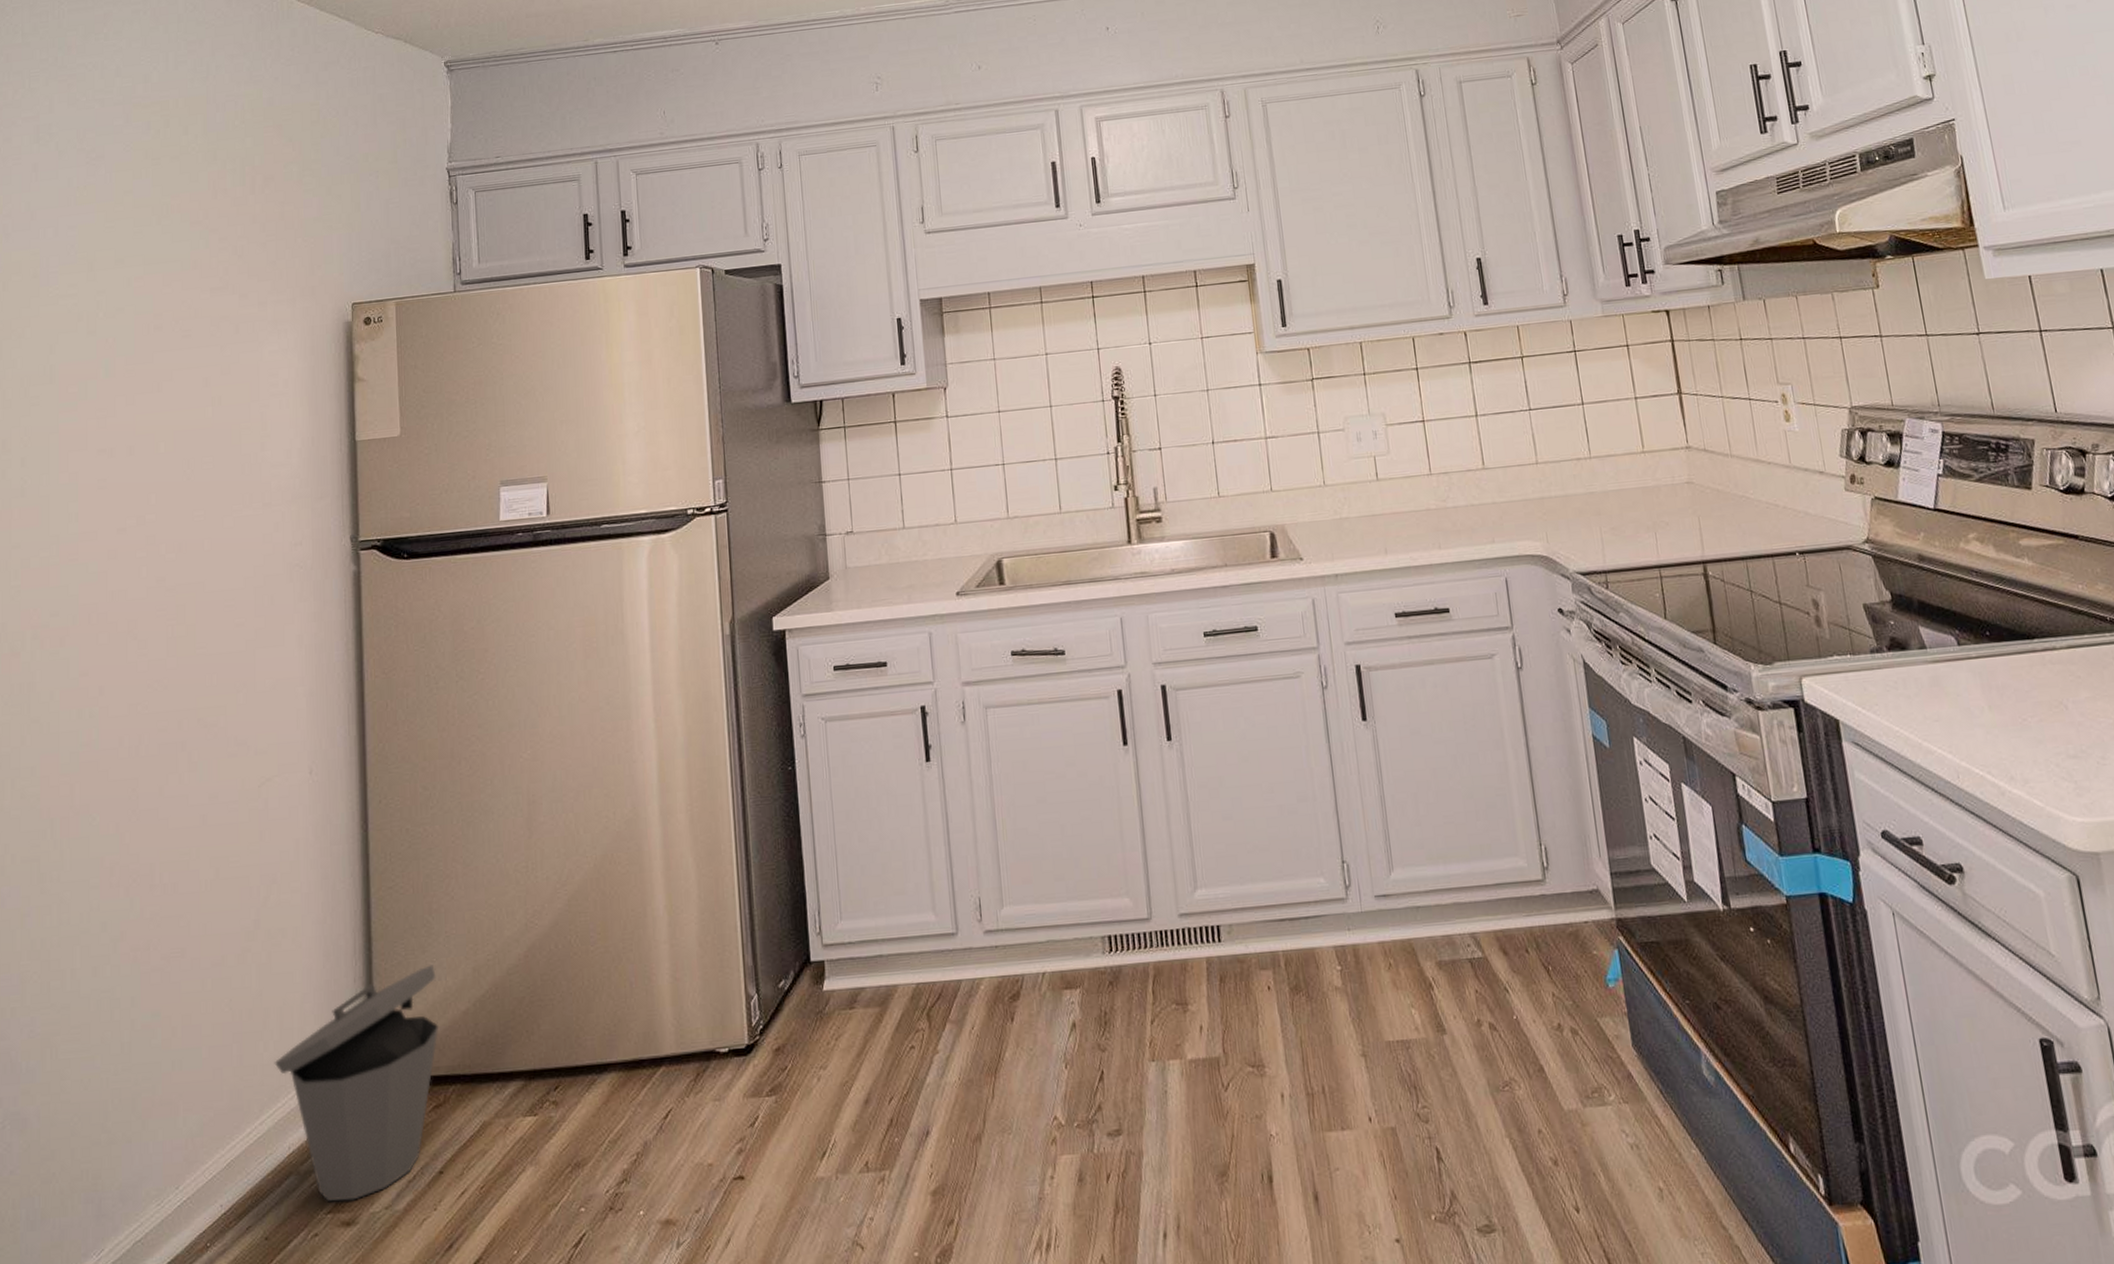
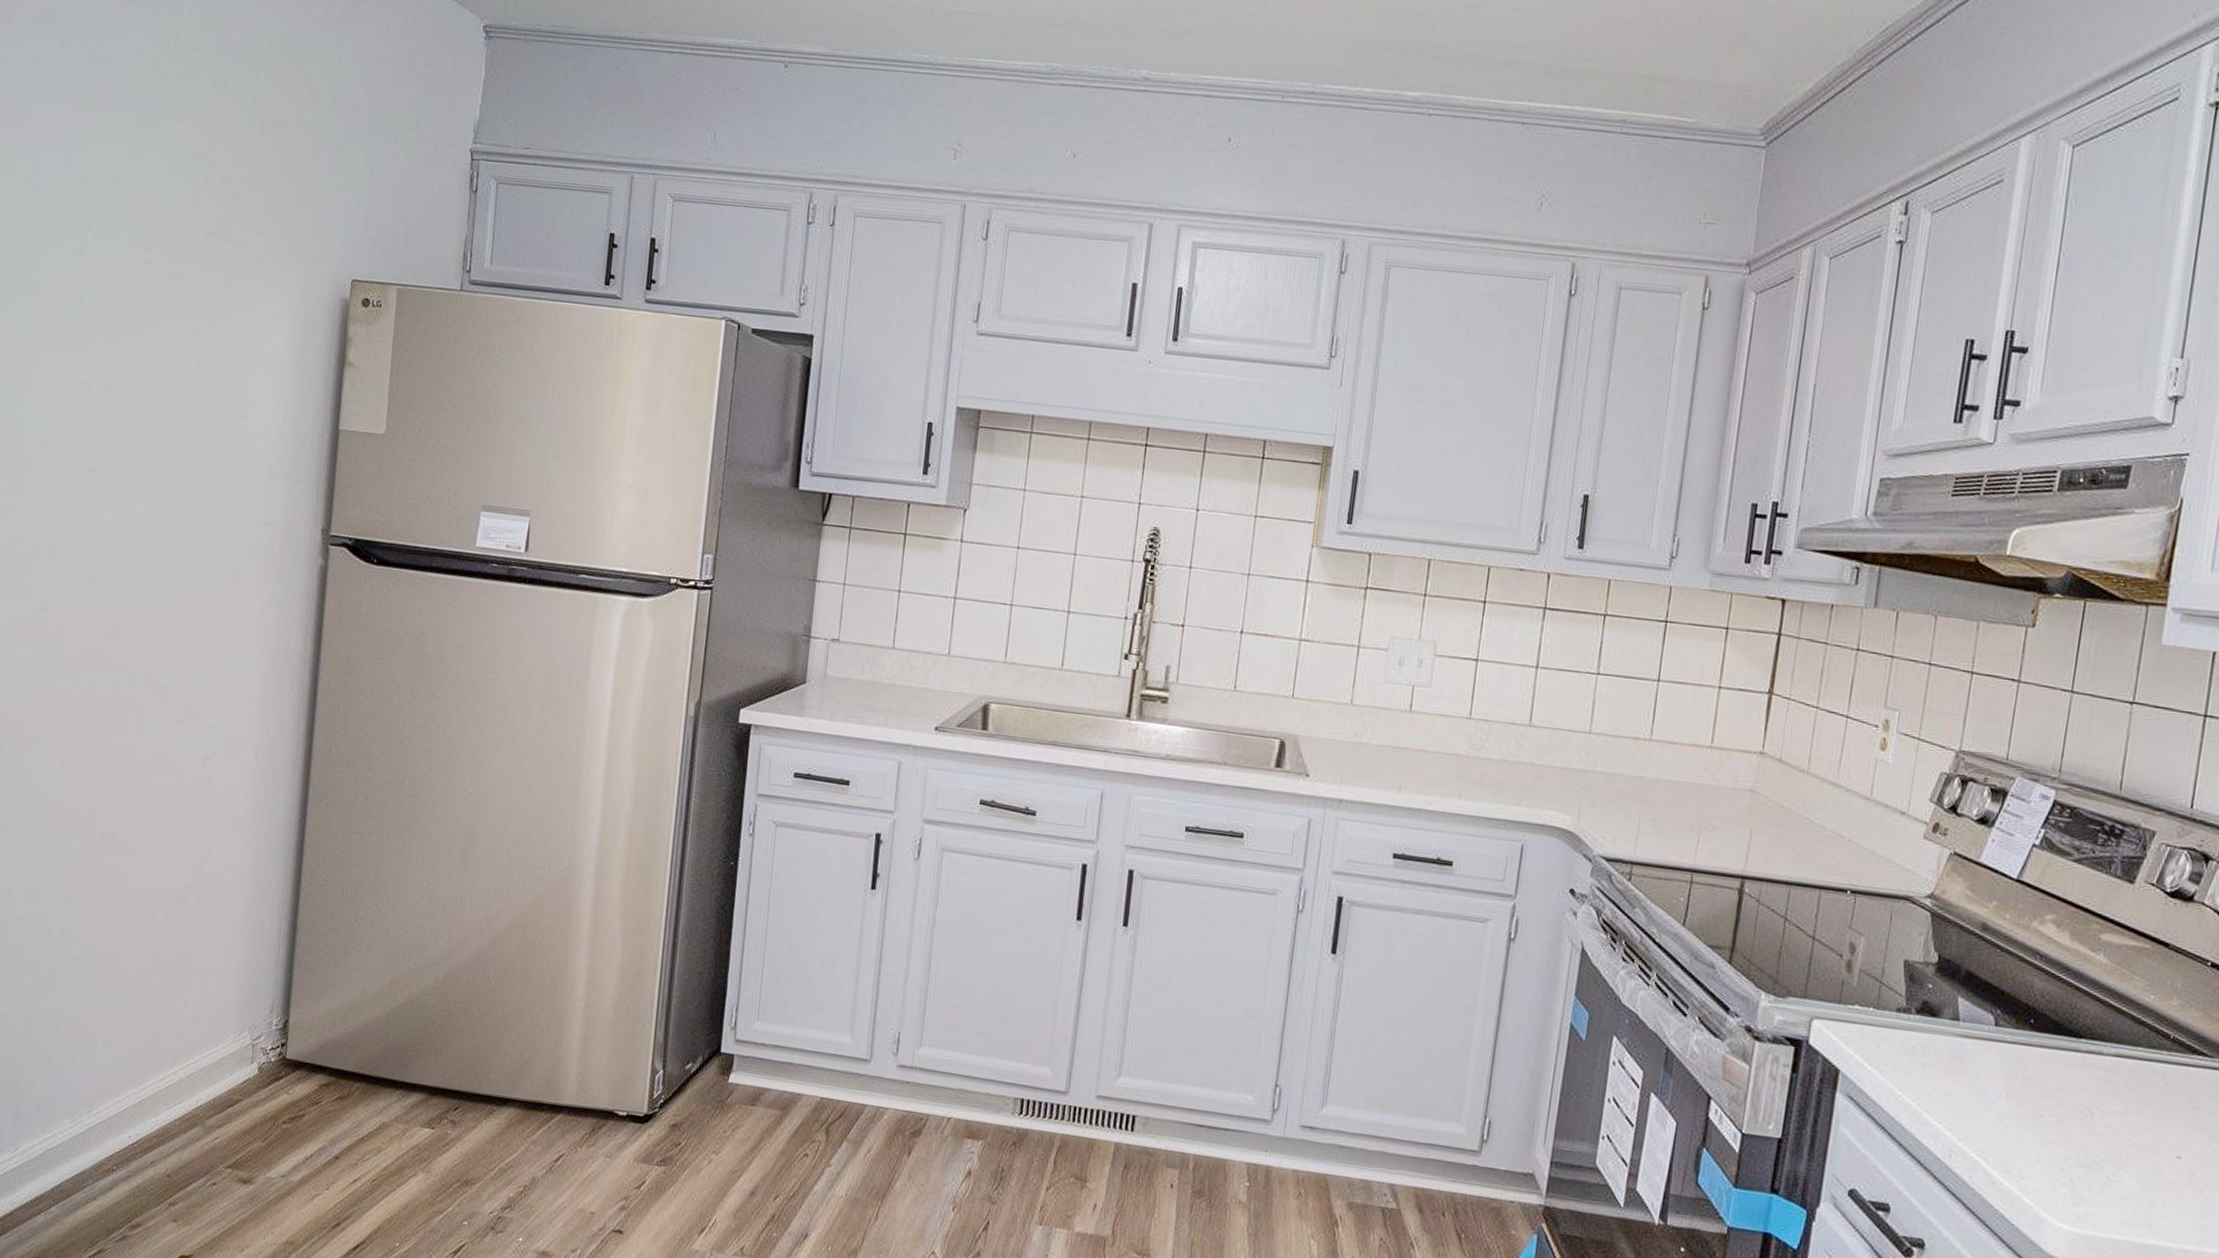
trash can: present [274,965,438,1202] -> none [191,967,355,1163]

